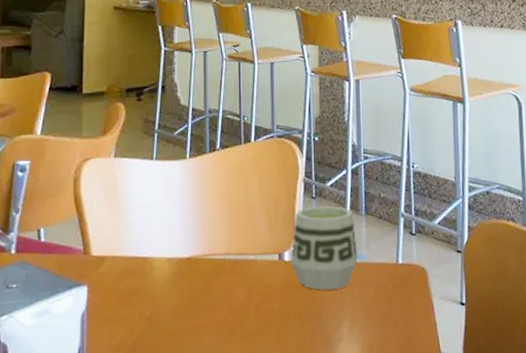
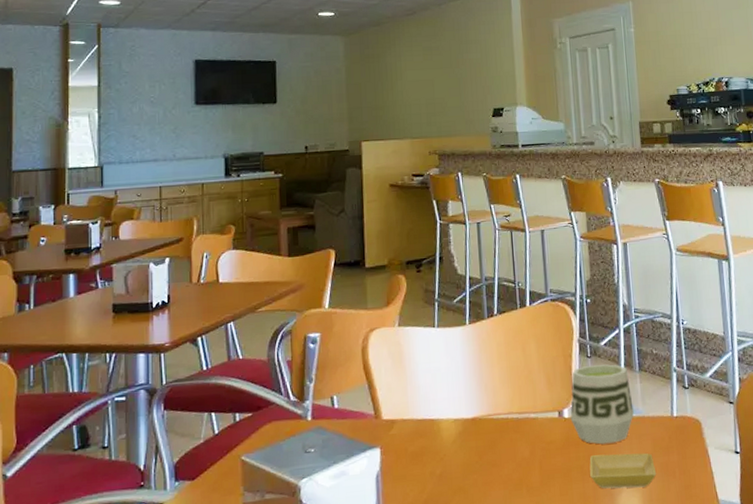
saucer: none [308,301,378,338] -> present [589,453,657,489]

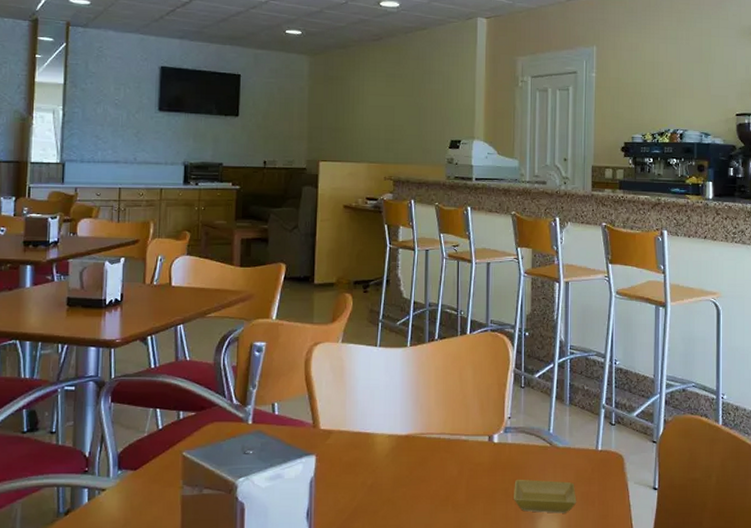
cup: present [570,364,634,445] -> none [499,396,561,470]

